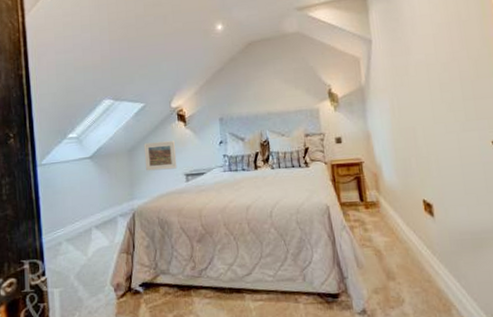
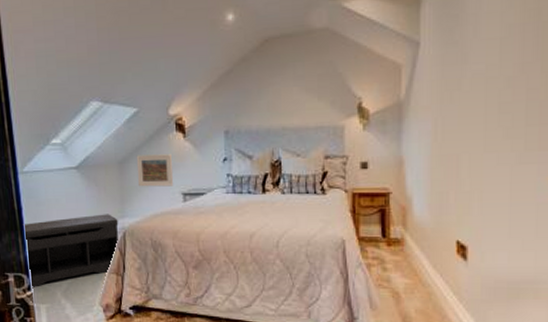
bench: none [39,197,128,273] -> present [22,214,119,287]

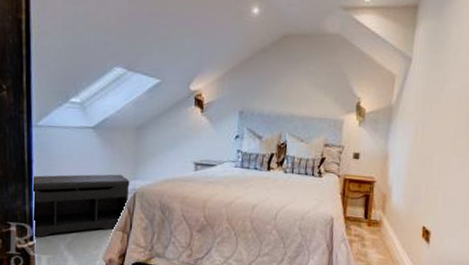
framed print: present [136,154,174,187] -> none [153,123,189,156]

